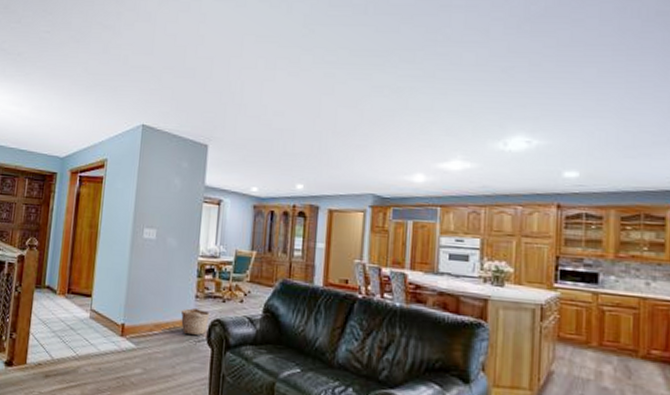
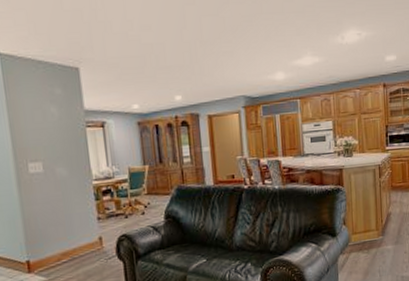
basket: present [181,307,210,335] -> none [87,228,115,256]

